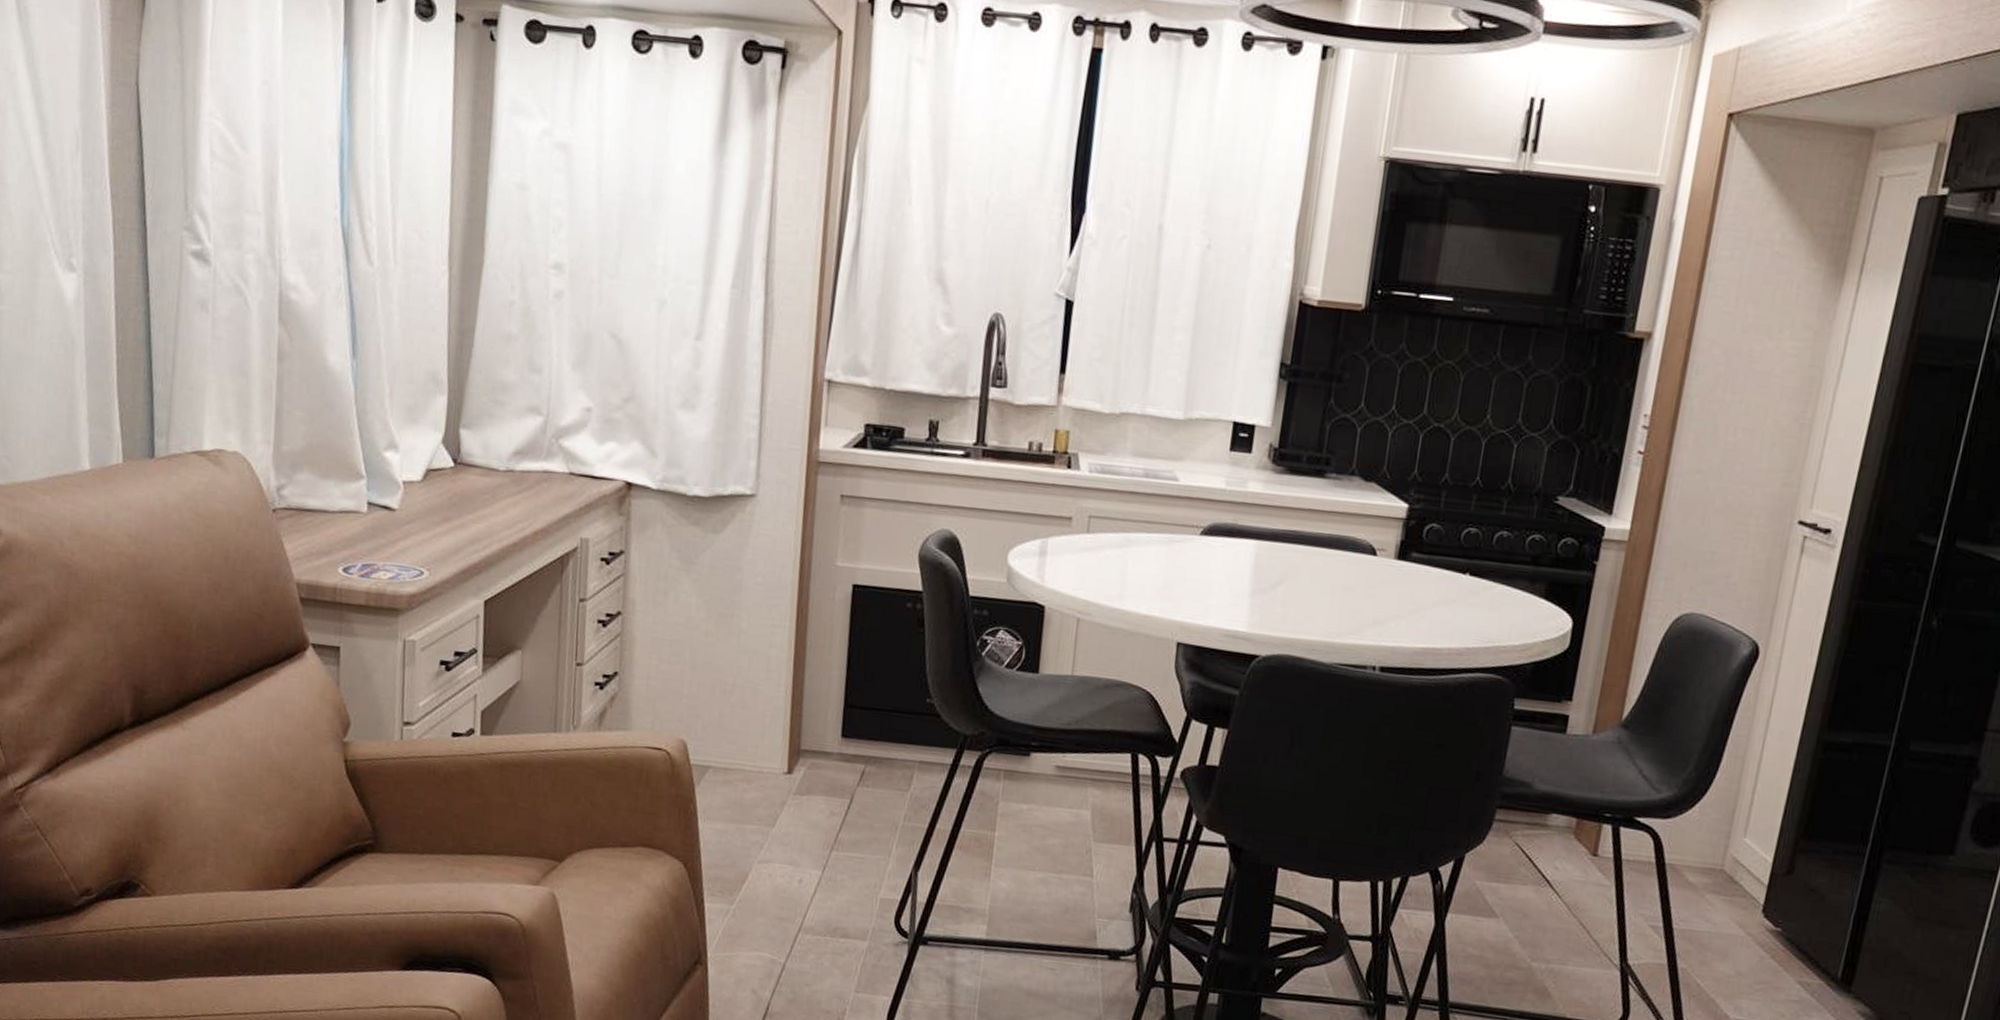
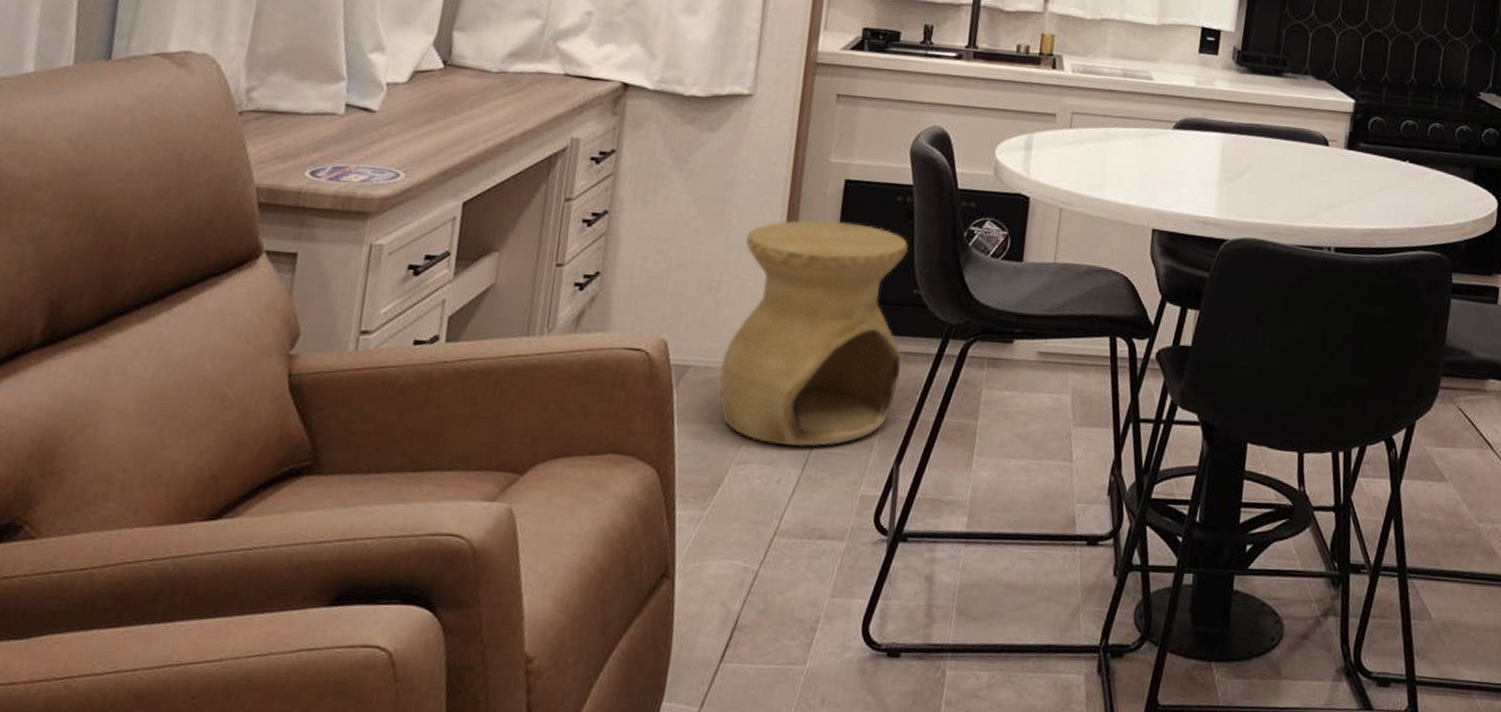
side table: none [739,625,920,850] -> present [719,220,909,447]

